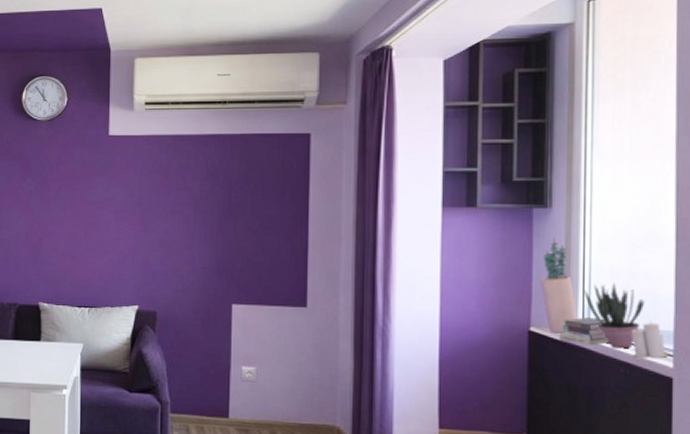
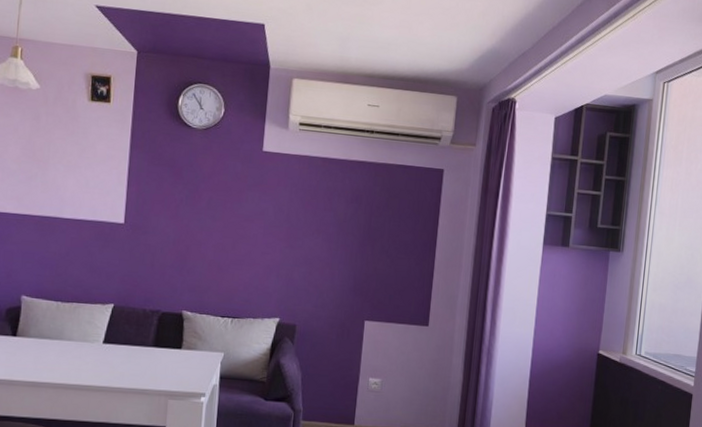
vase: present [540,238,578,334] -> none [609,277,634,357]
books: present [560,316,611,346] -> none [619,343,656,368]
potted plant: present [584,283,646,349] -> none [639,317,680,371]
candle: present [630,321,670,359] -> none [668,349,692,379]

